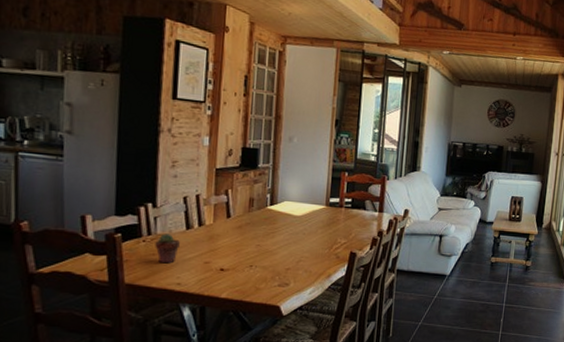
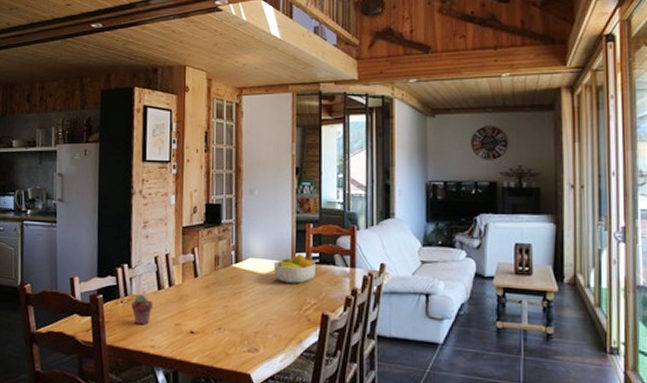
fruit bowl: none [307,198,349,226] -> present [273,253,317,284]

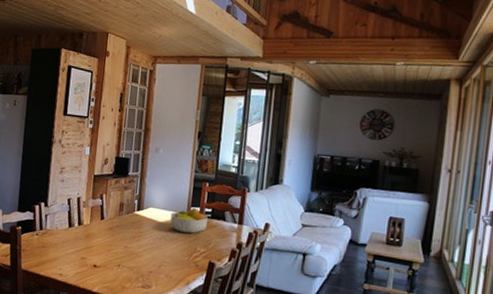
potted succulent: present [131,294,153,325] -> none [44,229,63,256]

